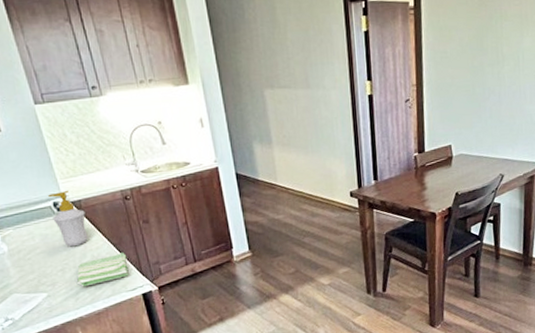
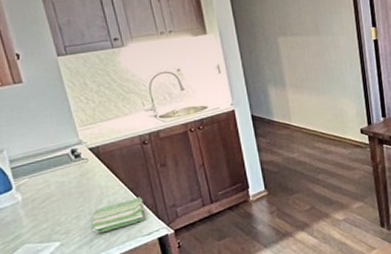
soap bottle: present [48,190,88,247] -> none [66,137,105,194]

